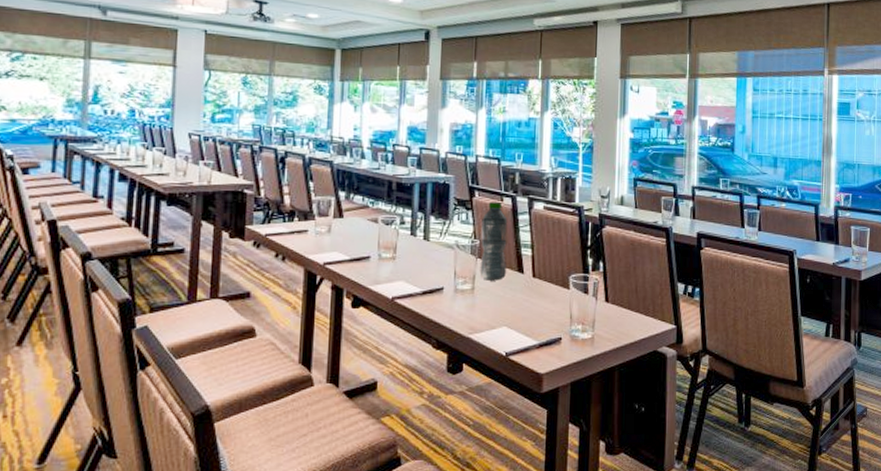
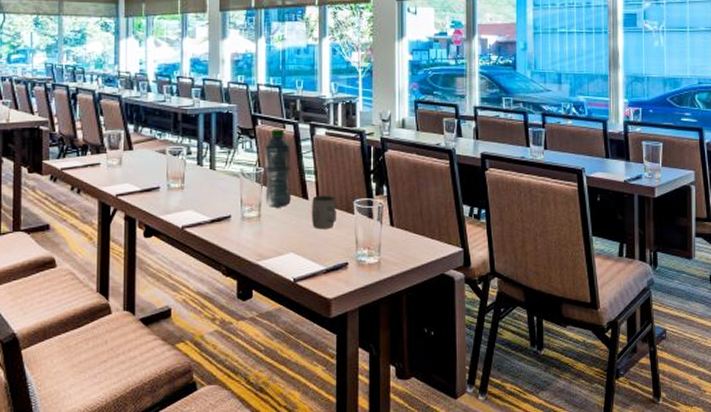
mug: none [526,269,553,304] -> present [311,195,337,230]

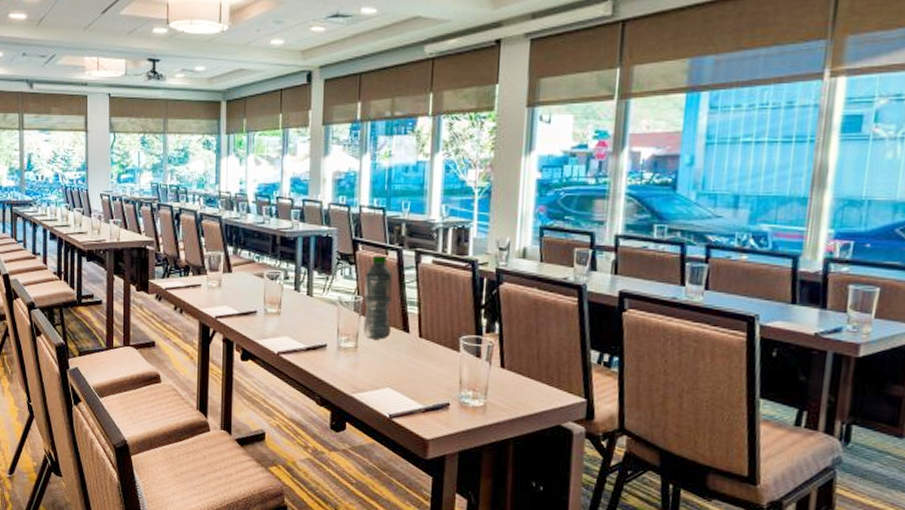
mug: present [311,195,337,230] -> none [411,329,441,366]

